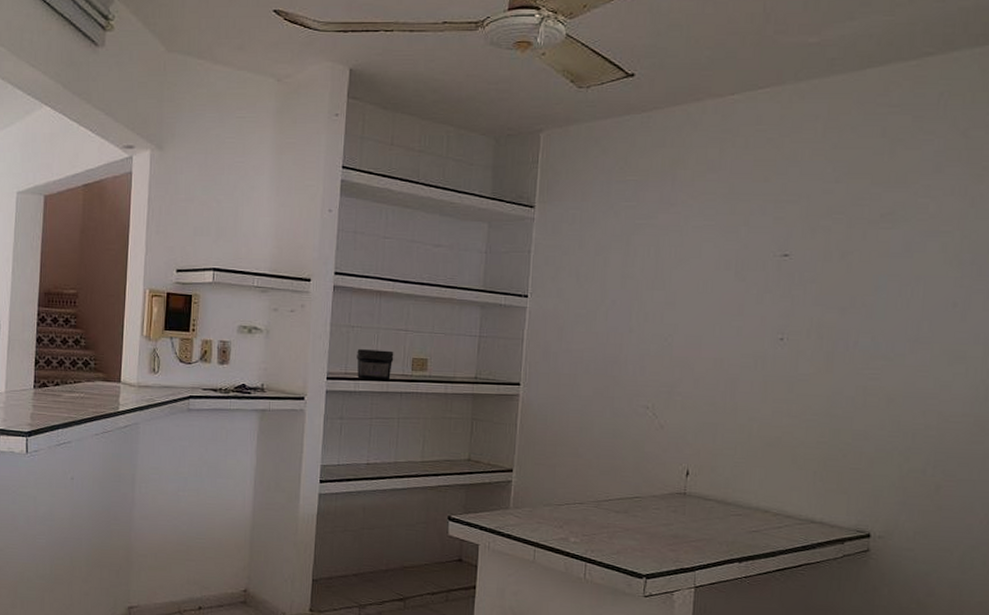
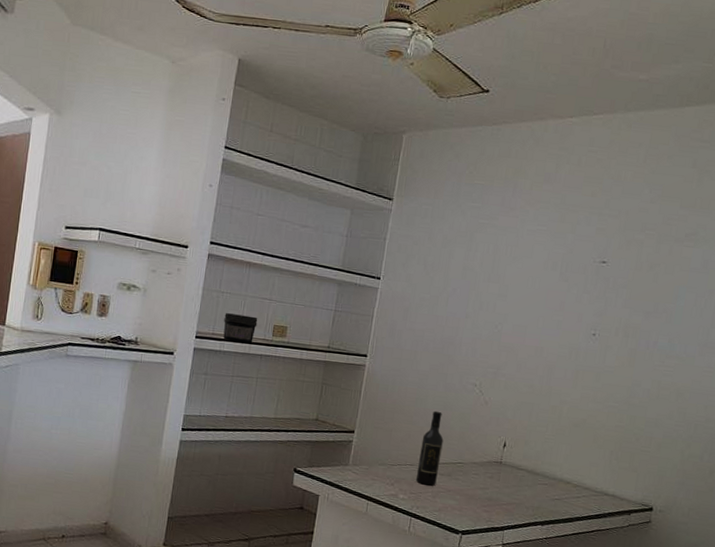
wine bottle: none [587,440,616,526] -> present [415,410,444,486]

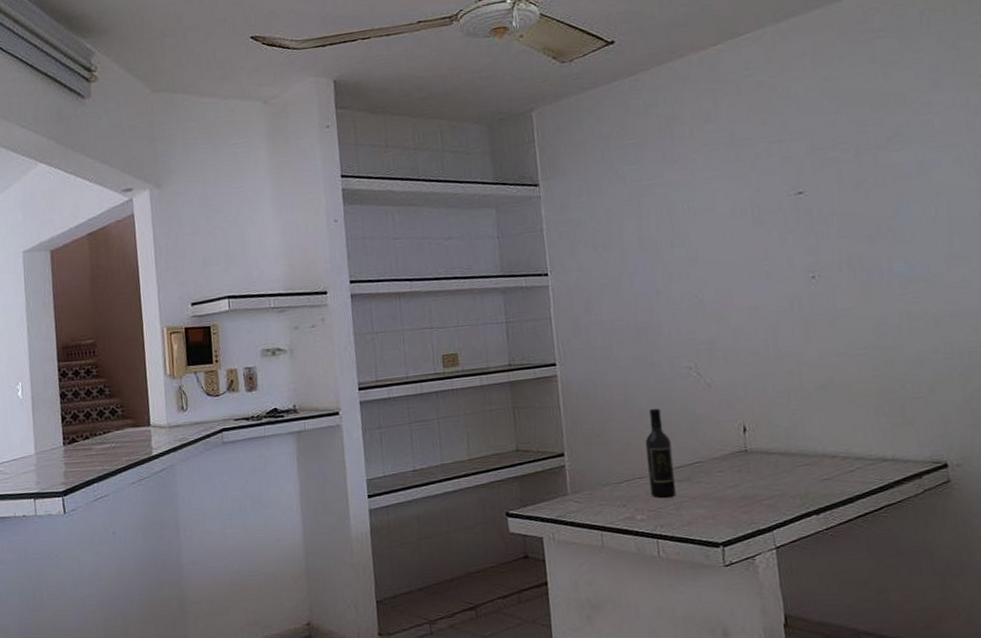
jar: present [223,313,258,344] -> none [384,351,424,385]

